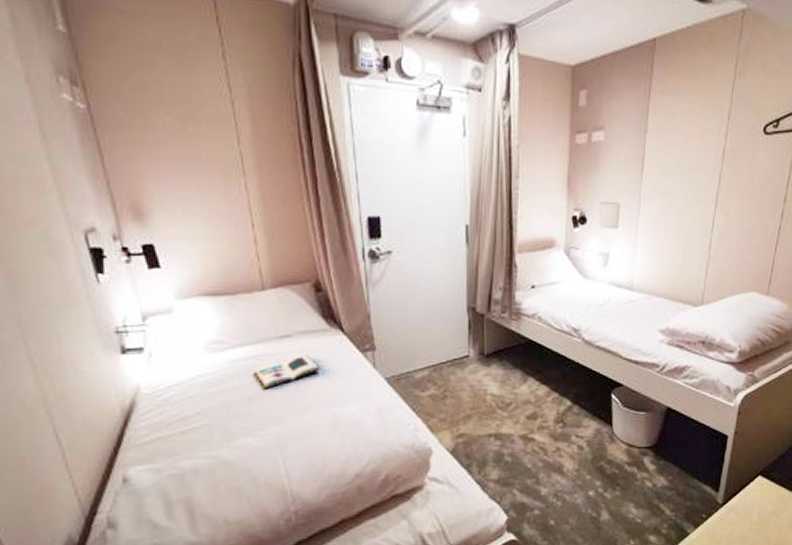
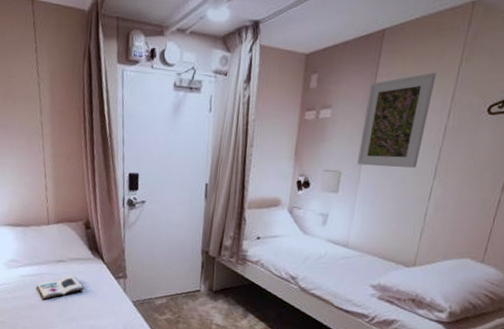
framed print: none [636,88,711,196] -> present [357,72,437,168]

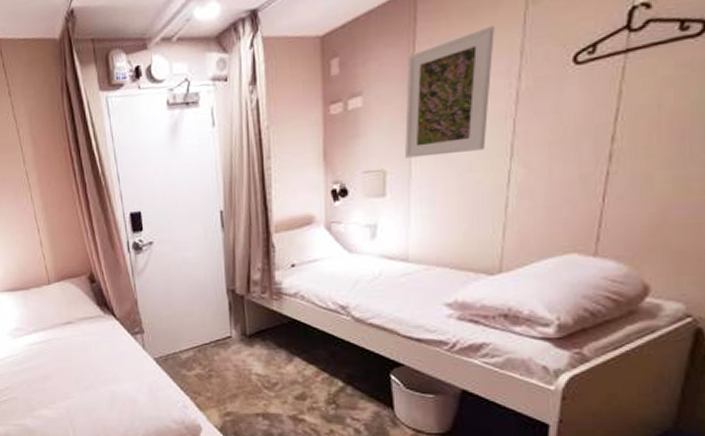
book: present [36,275,84,300] -> none [46,337,98,369]

